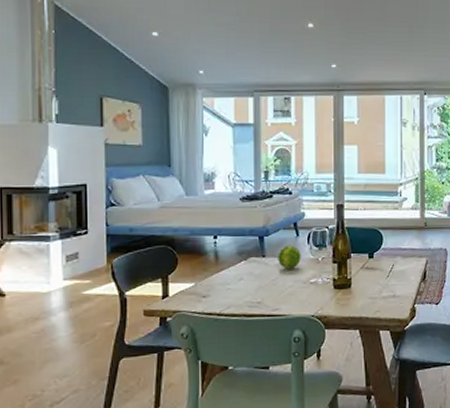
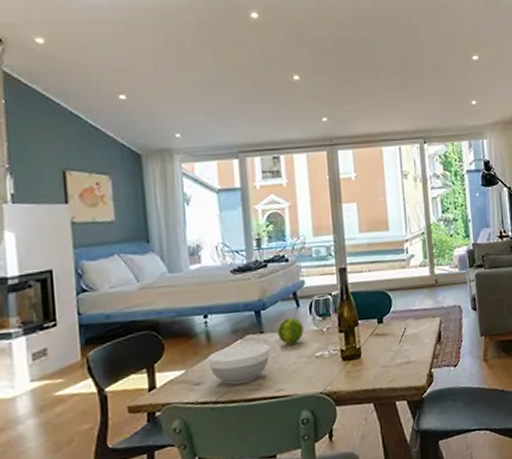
bowl: none [215,265,270,301] -> present [208,343,270,385]

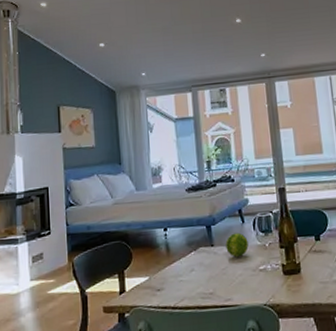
bowl: present [208,343,270,385] -> none [167,255,220,293]

